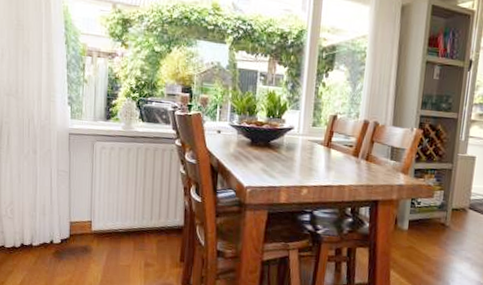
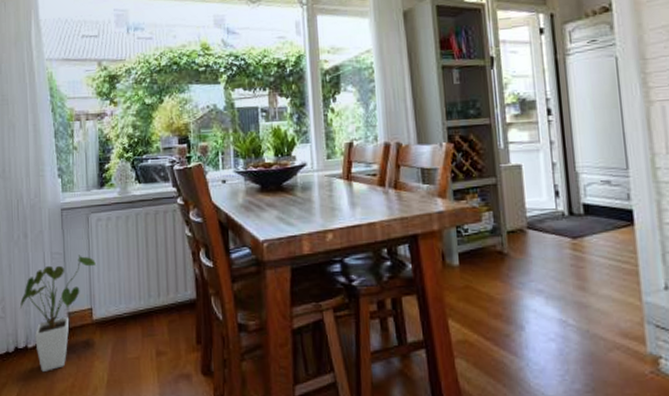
house plant: none [27,175,98,267] -> present [20,255,96,372]

